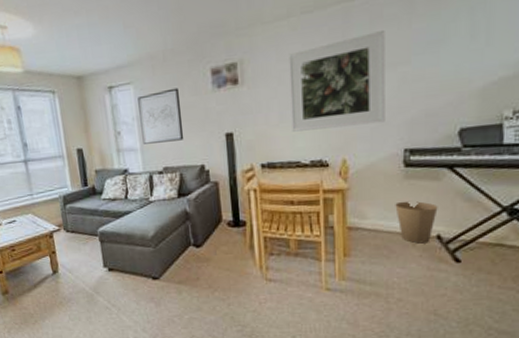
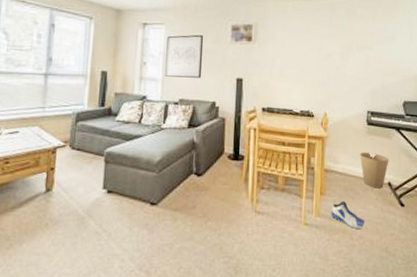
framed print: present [289,30,385,132] -> none [289,23,358,89]
sneaker: none [357,261,404,291] -> present [330,201,365,229]

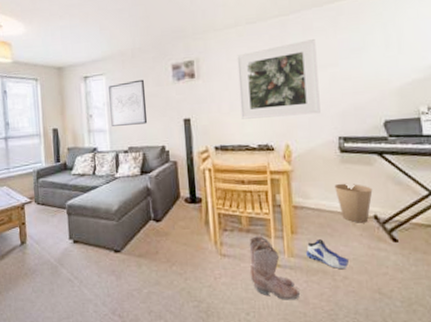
boots: none [280,194,322,257] -> present [249,235,301,300]
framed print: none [289,23,358,89] -> present [237,39,321,119]

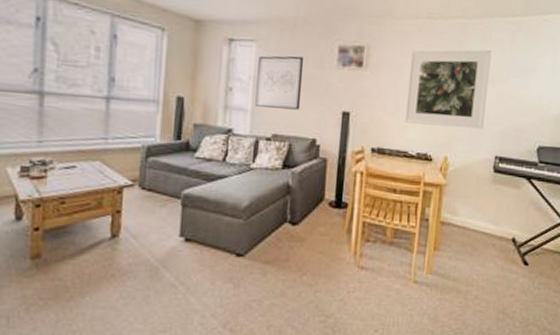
boots: present [249,235,301,300] -> none [385,248,432,318]
sneaker: present [305,239,349,269] -> none [443,258,482,288]
trash can: present [334,183,373,223] -> none [482,203,516,245]

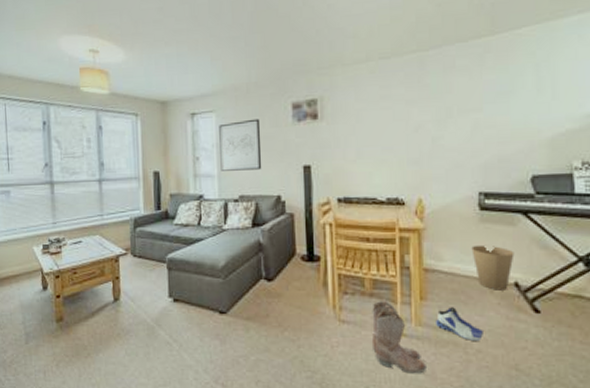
boots: none [385,248,432,318] -> present [371,300,428,374]
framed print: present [405,49,492,129] -> none [367,79,460,168]
sneaker: none [443,258,482,288] -> present [434,307,483,341]
trash can: none [482,203,516,245] -> present [471,244,515,290]

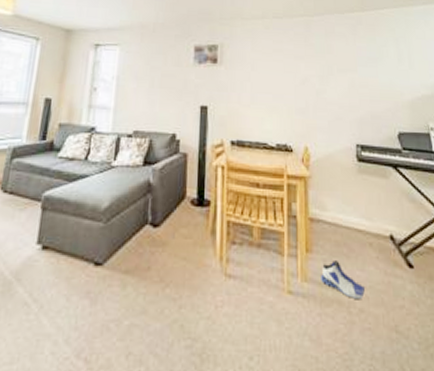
wall art: present [219,118,262,171] -> none [118,56,163,106]
boots: present [371,300,428,374] -> none [257,251,313,339]
trash can: present [471,244,515,290] -> none [351,195,389,243]

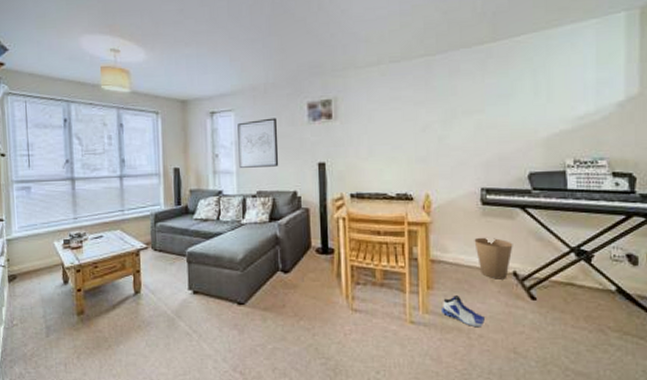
wall art: none [118,56,163,106] -> present [237,118,279,168]
trash can: none [351,195,389,243] -> present [474,237,513,279]

